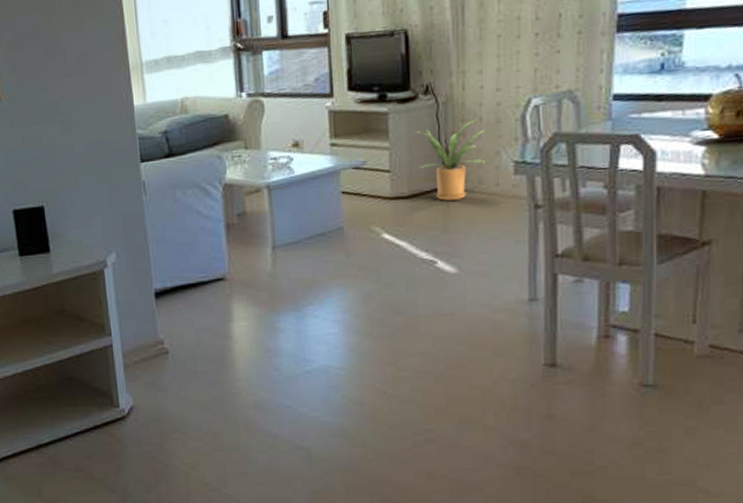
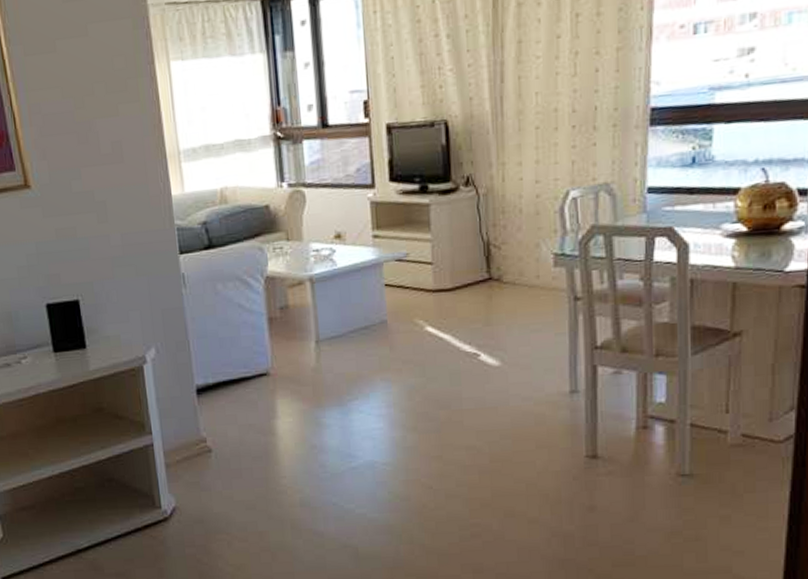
house plant: present [415,119,486,201] -> none [457,211,526,293]

